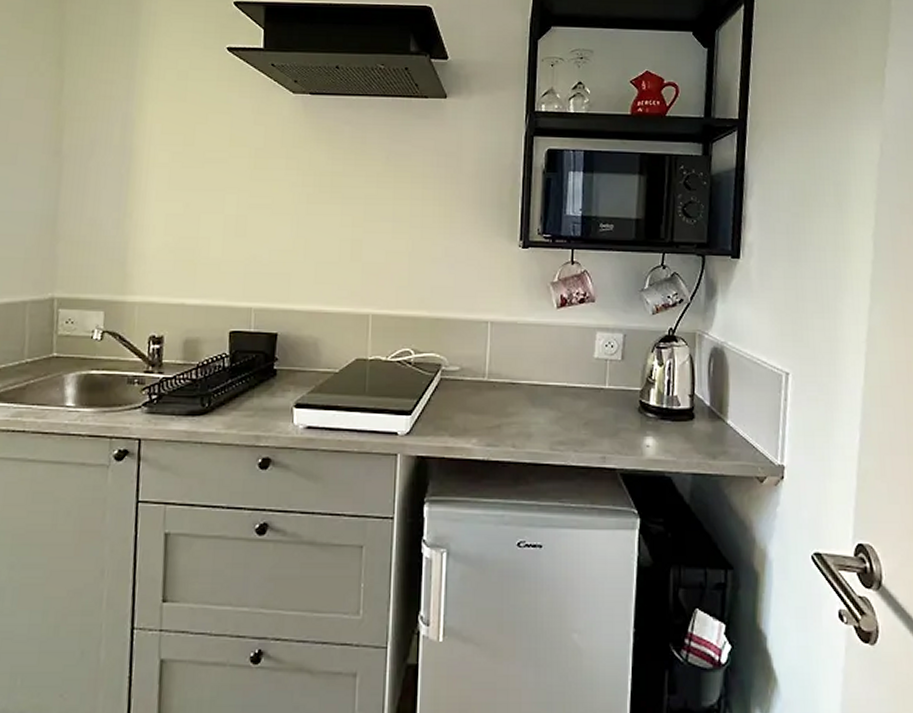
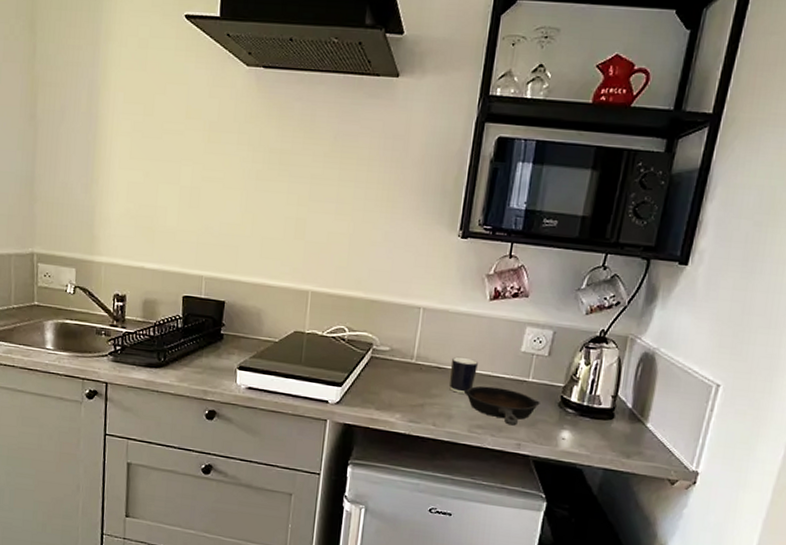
mug: none [524,369,554,409] -> present [449,356,479,394]
frying pan: none [540,398,620,438] -> present [463,386,540,426]

